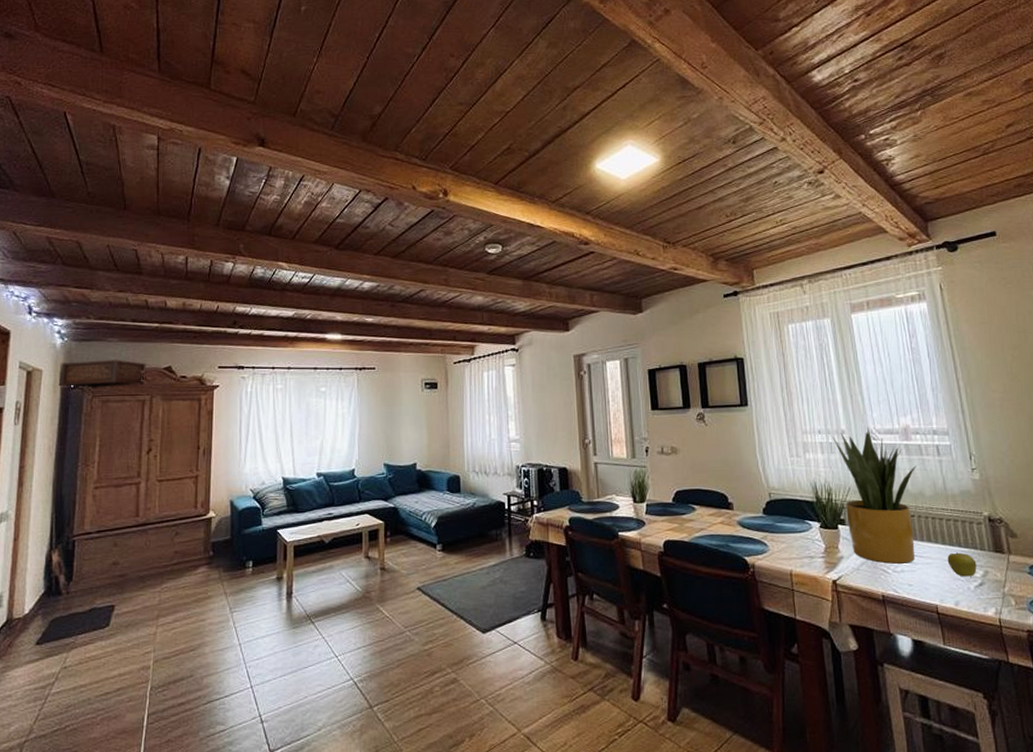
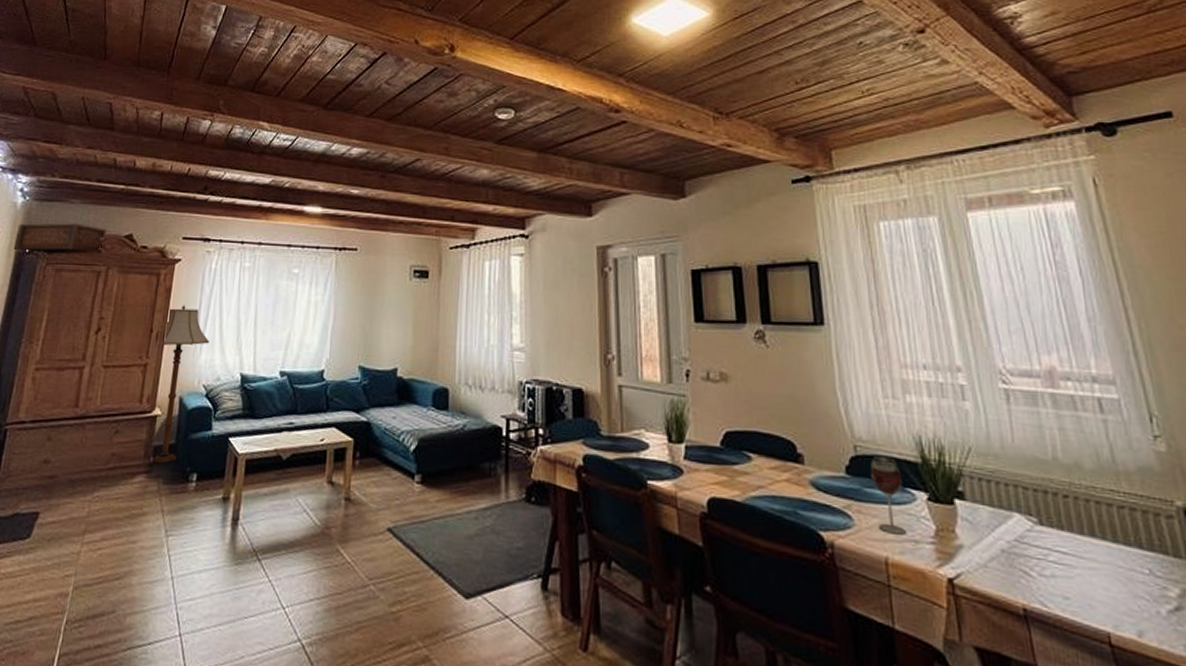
floor lamp: none [211,423,253,556] -> present [152,304,210,464]
wineglass: none [781,498,805,554] -> present [870,455,906,535]
planter: present [833,427,916,564] -> none [944,366,1073,565]
fruit: present [947,552,977,577] -> none [1121,556,1170,596]

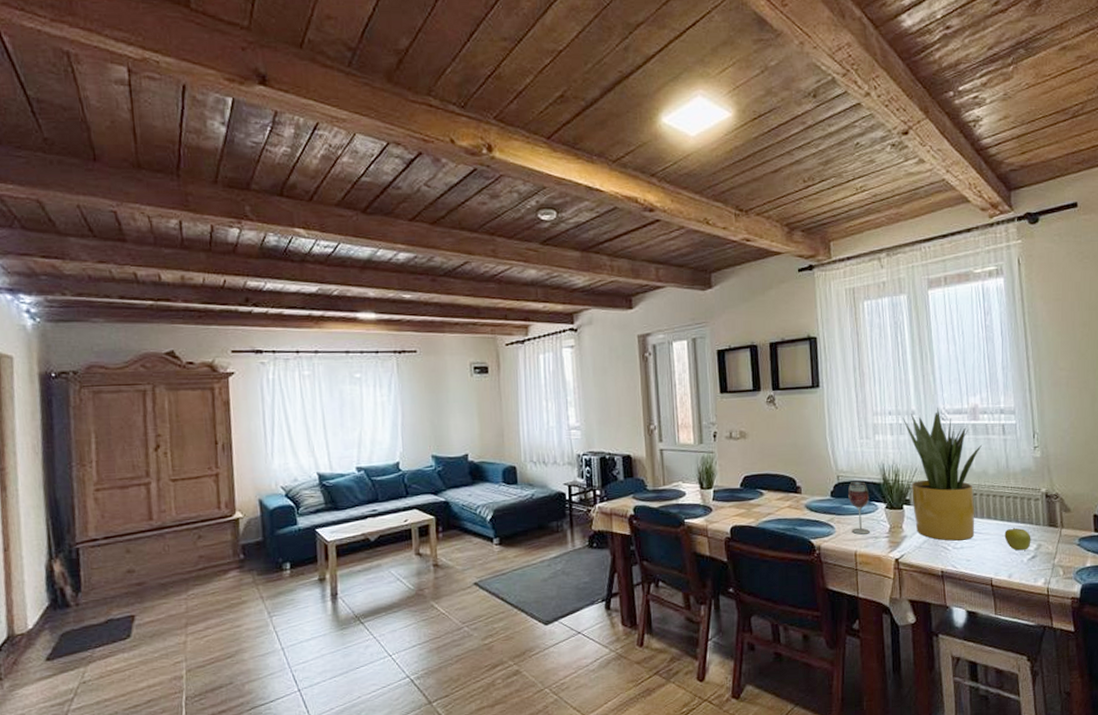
decorative box: present [14,223,107,255] -> none [35,343,144,377]
floor lamp: present [152,304,210,464] -> none [232,415,281,559]
planter: none [944,366,1073,565] -> present [903,408,982,541]
fruit: none [1121,556,1170,596] -> present [1004,528,1031,551]

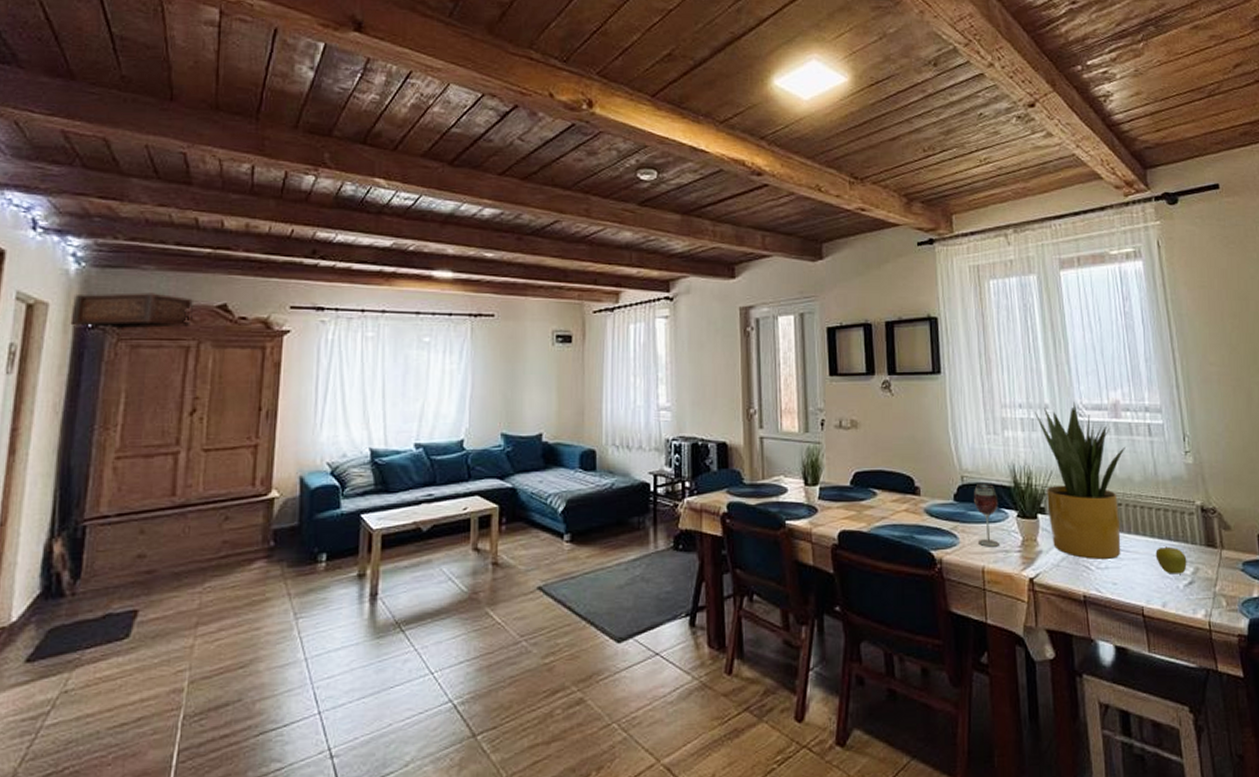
decorative box: none [35,343,144,377] -> present [72,292,193,329]

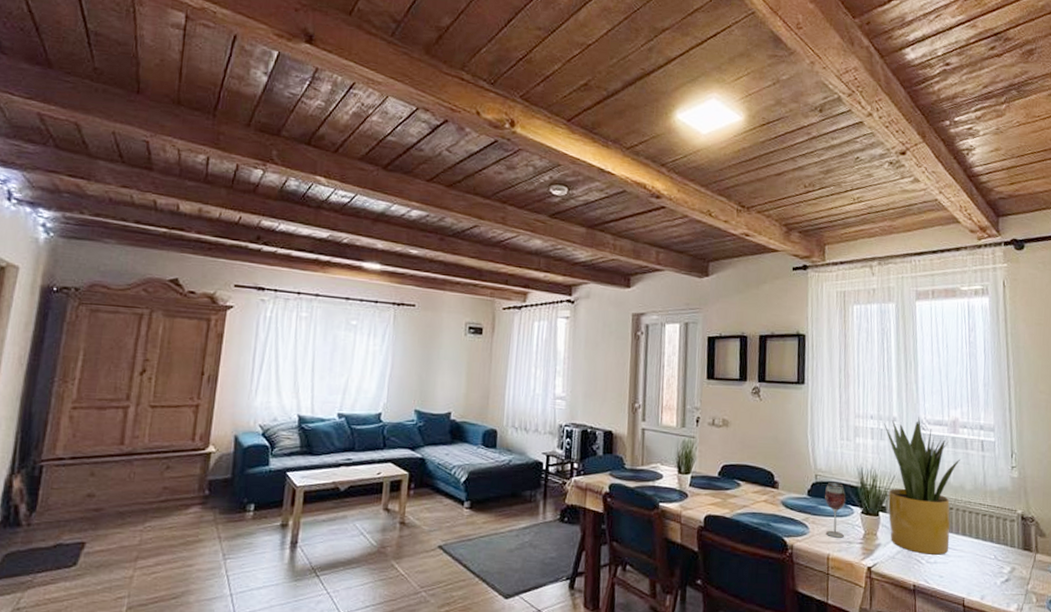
decorative box: present [72,292,193,329] -> none [39,261,148,298]
fruit: present [1155,546,1187,574] -> none [978,547,1005,572]

